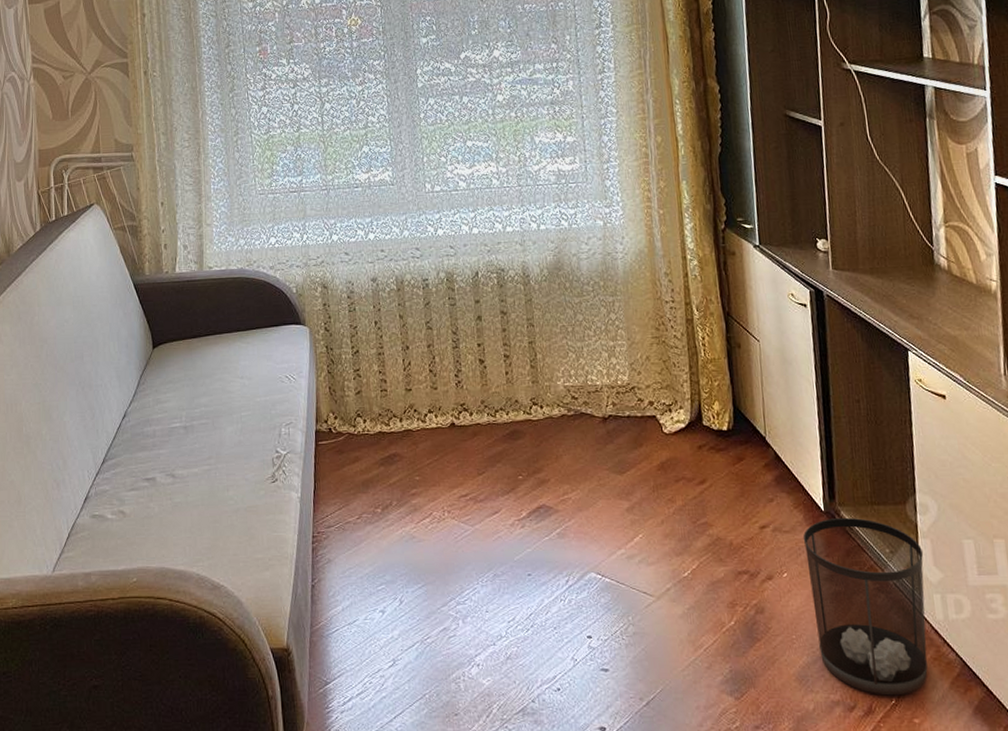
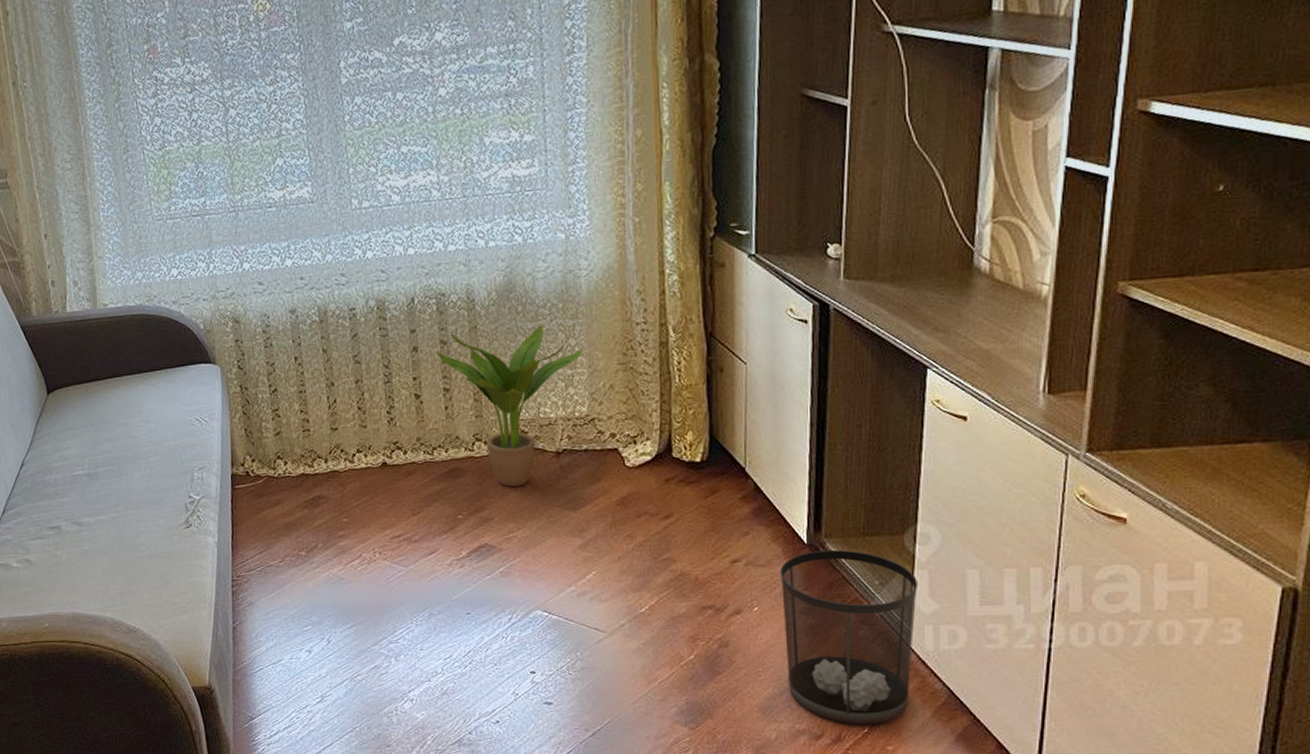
potted plant: none [497,300,623,449] -> present [436,325,584,487]

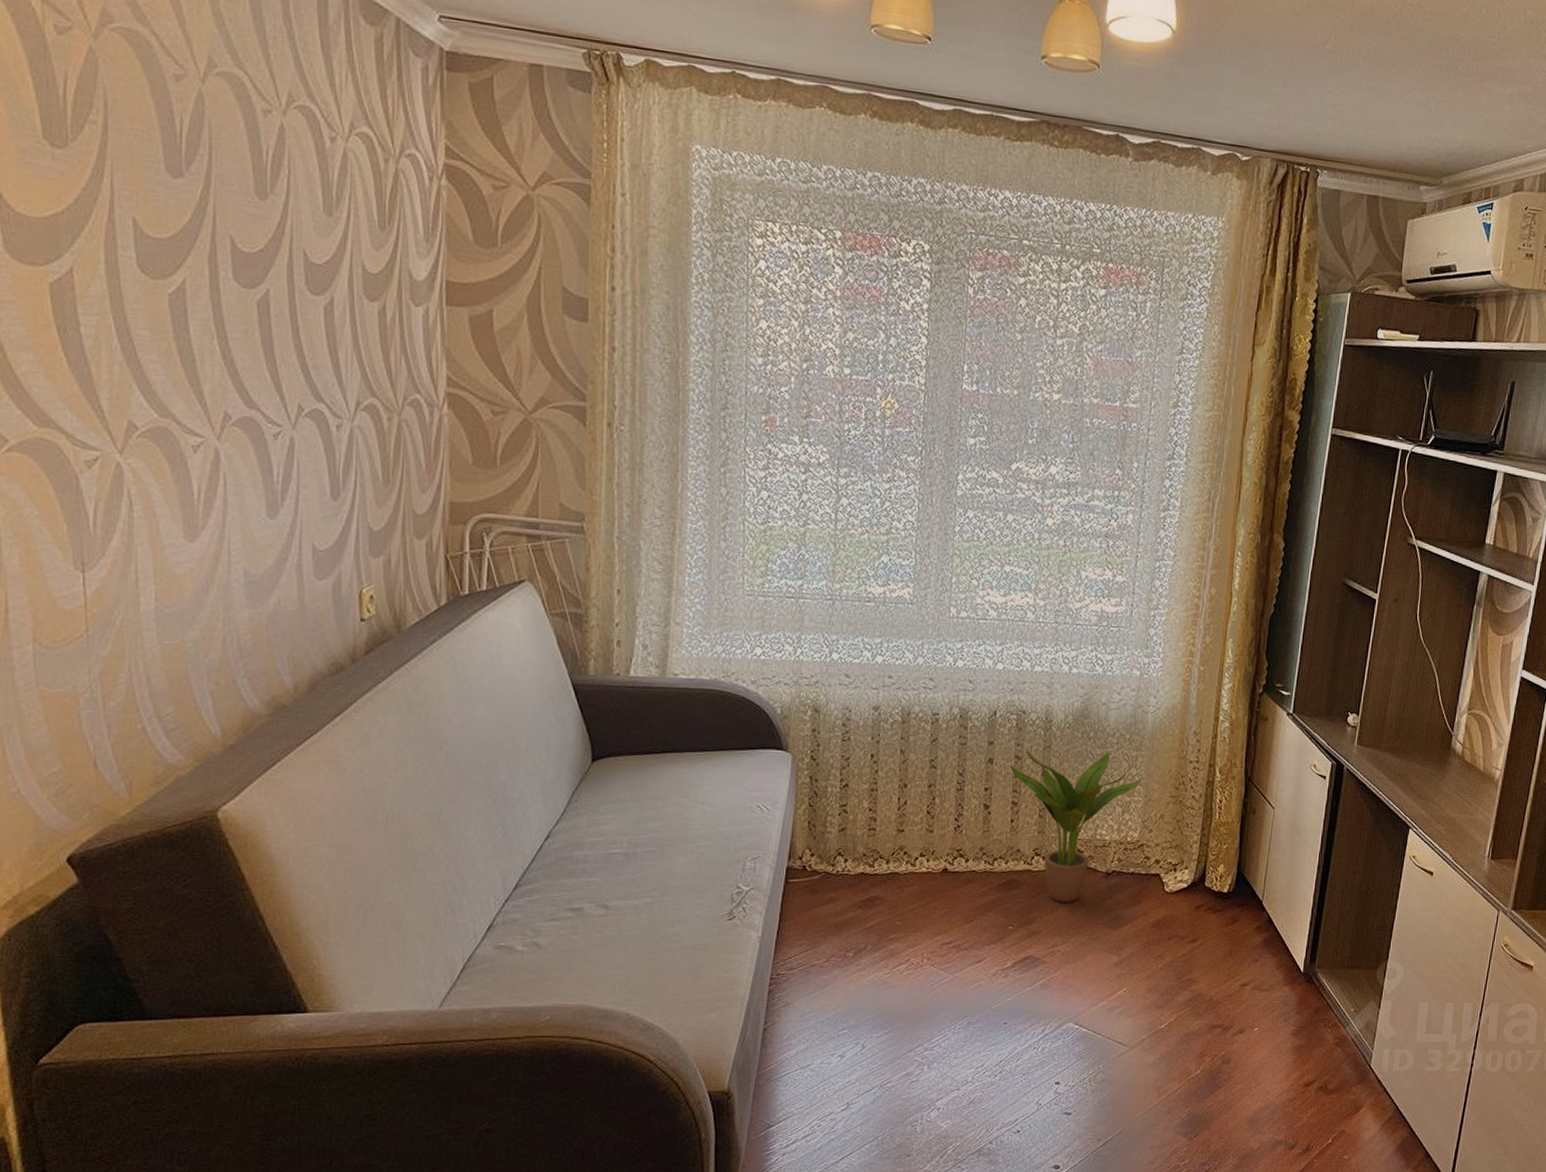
waste bin: present [779,549,919,725] -> none [1273,978,1384,1136]

